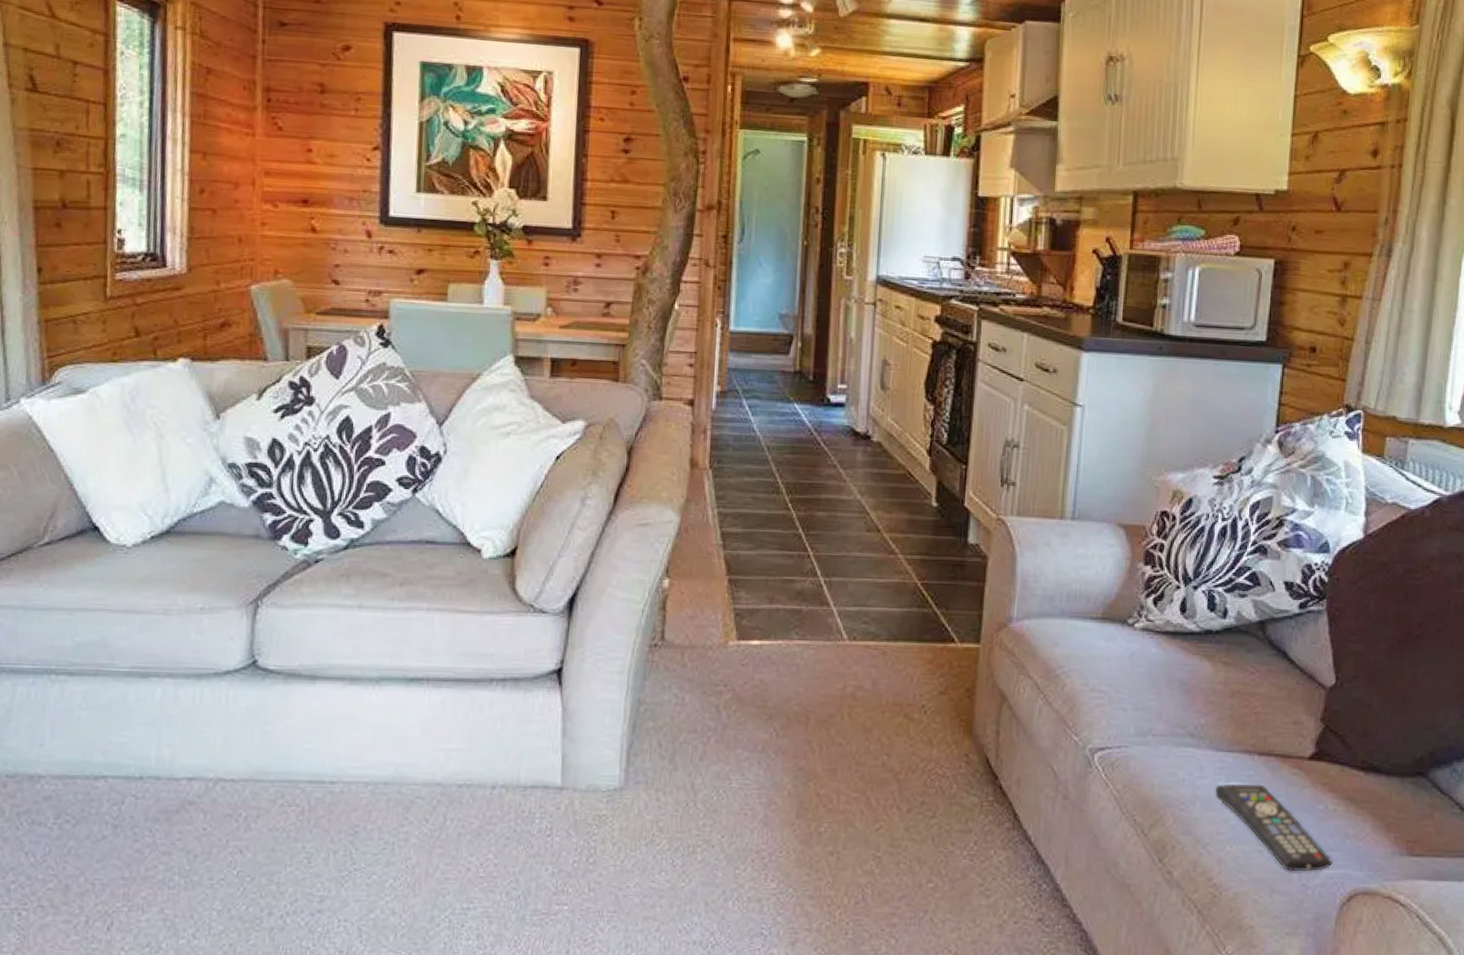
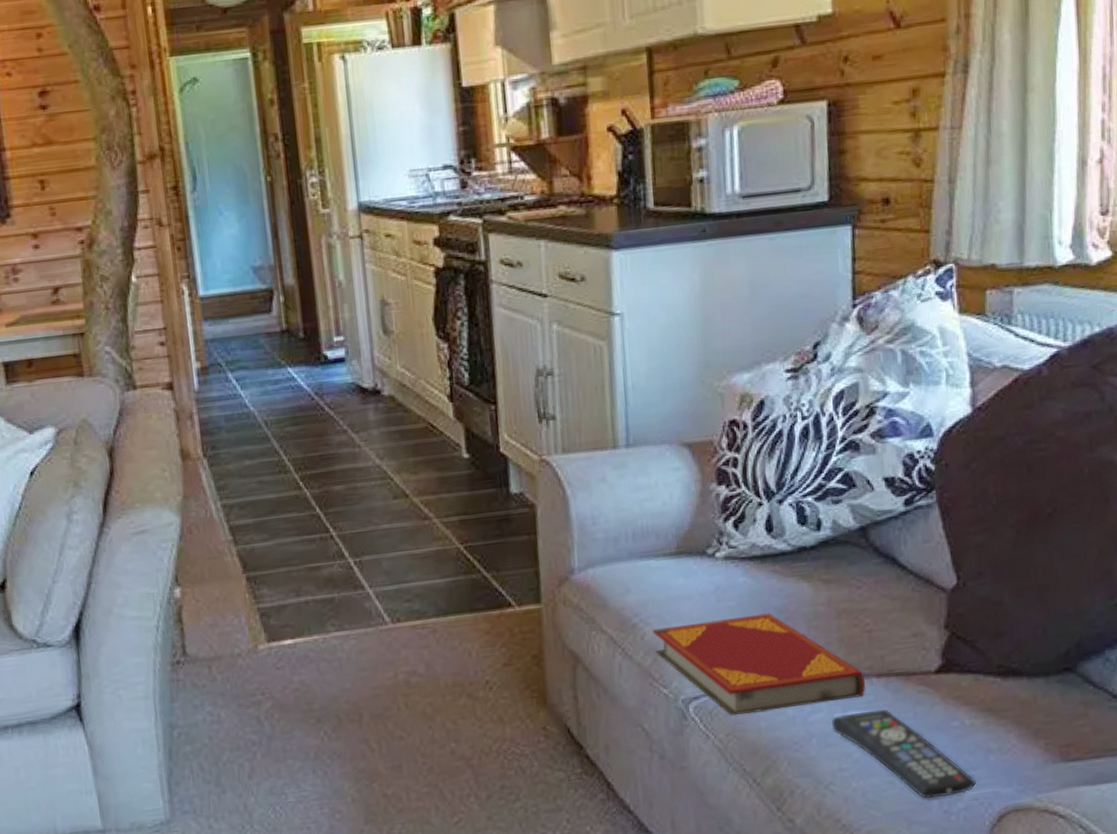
hardback book: none [1071,682,1248,771] -> present [653,613,865,716]

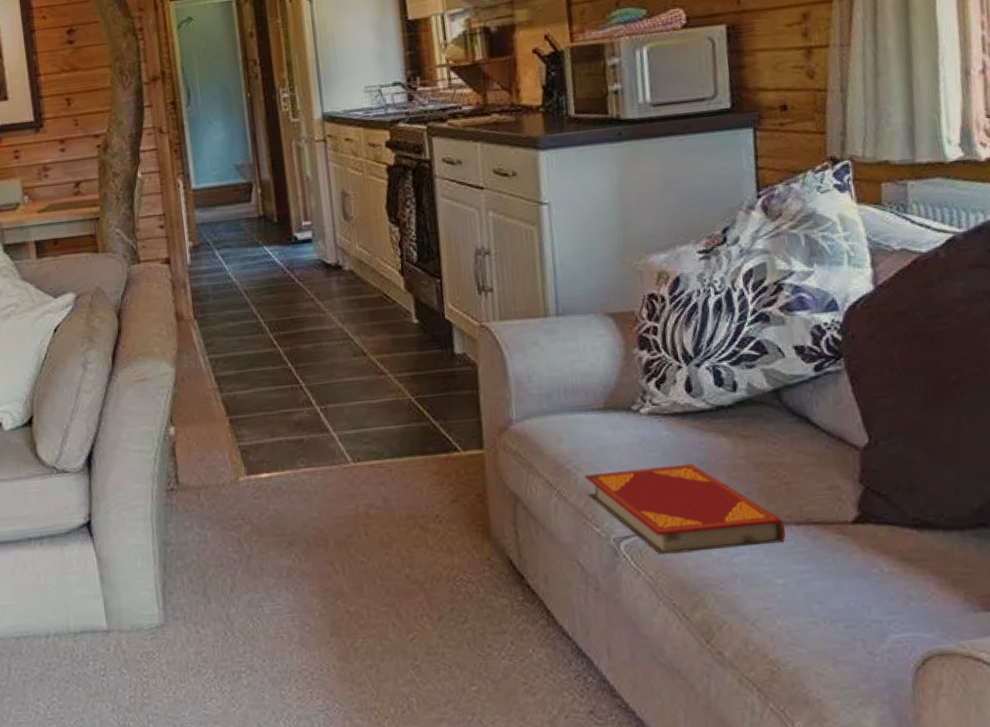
remote control: present [831,709,976,799] -> none [755,554,898,640]

